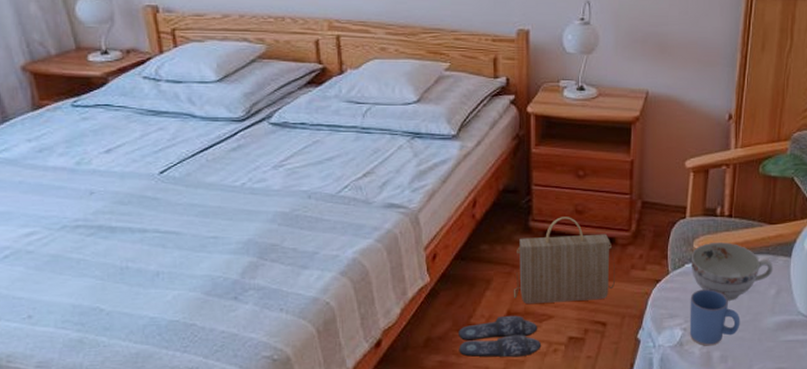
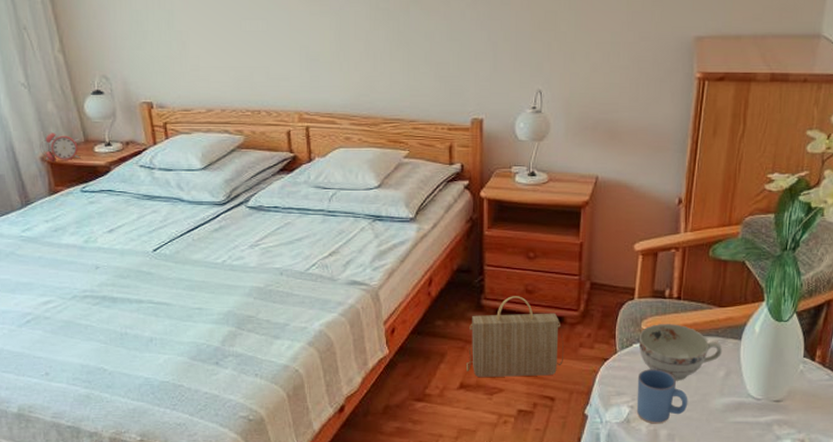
alarm clock: none [20,38,72,73] -> present [39,133,81,163]
slippers: present [459,315,541,358] -> none [415,387,491,427]

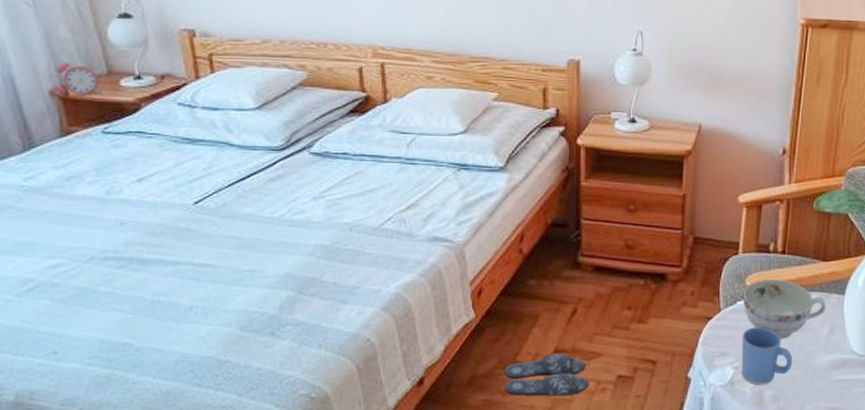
slippers: none [415,387,491,427] -> present [504,353,589,397]
shopping bag: present [465,296,565,378] -> none [560,252,667,342]

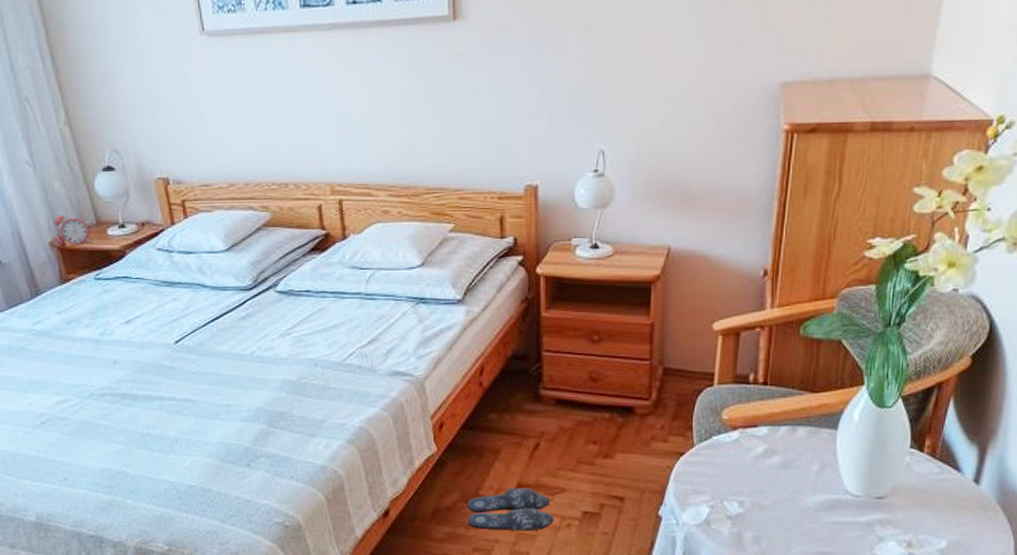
mug: present [741,327,793,385] -> none [717,464,777,526]
teacup: present [743,279,827,339] -> none [719,413,816,477]

